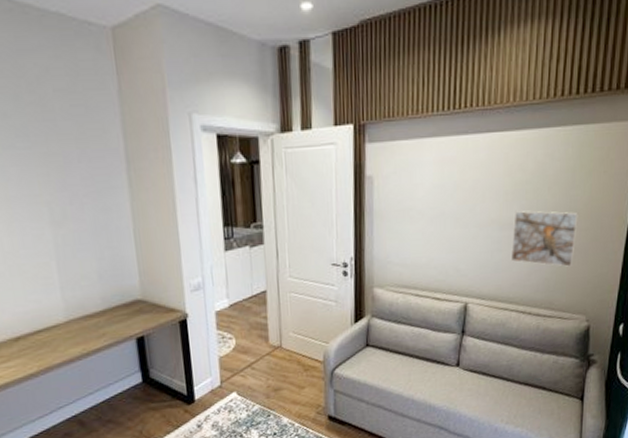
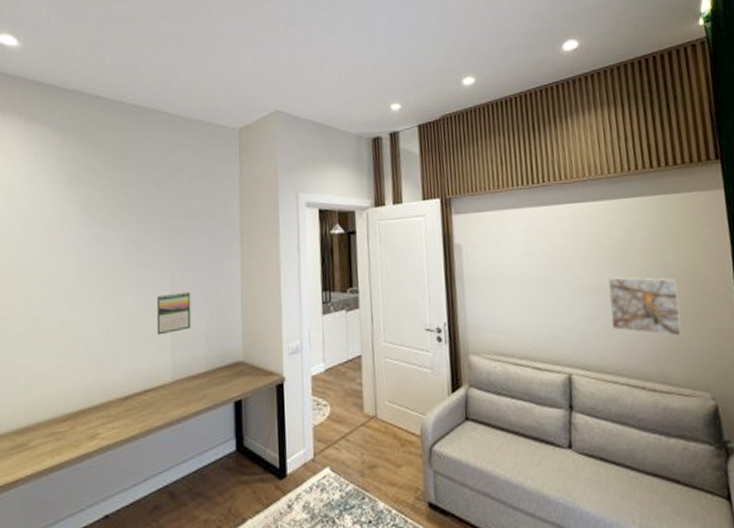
calendar: none [35,228,81,275] -> present [156,291,191,335]

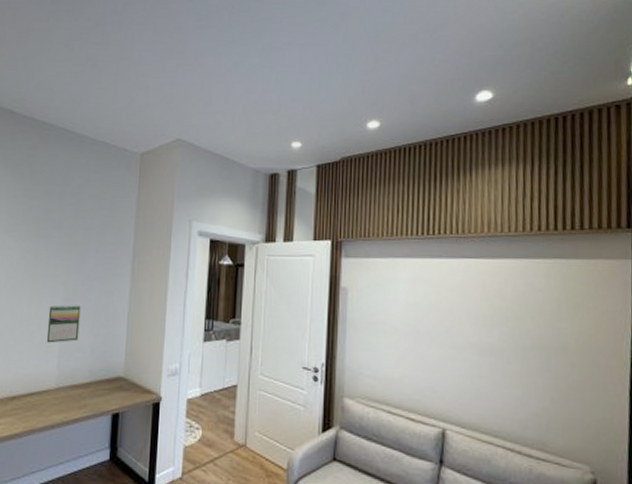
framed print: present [608,277,682,337] -> none [493,338,569,405]

